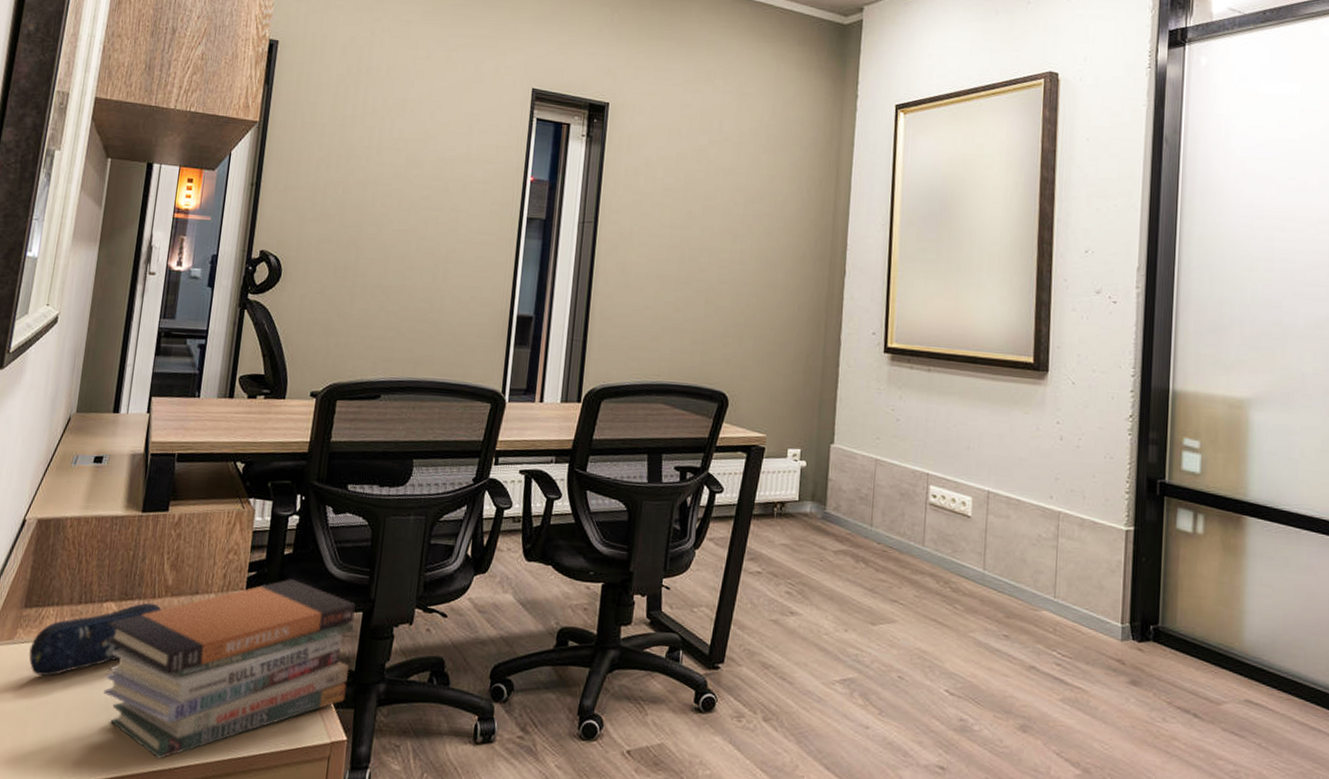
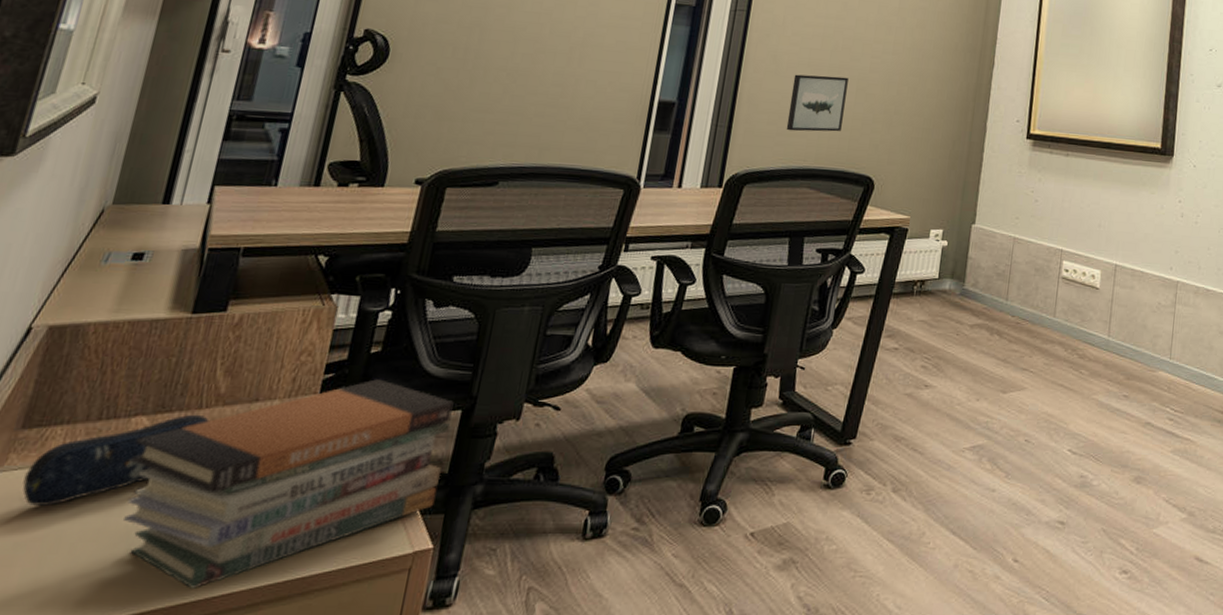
wall art: none [638,286,697,346] -> present [786,74,849,132]

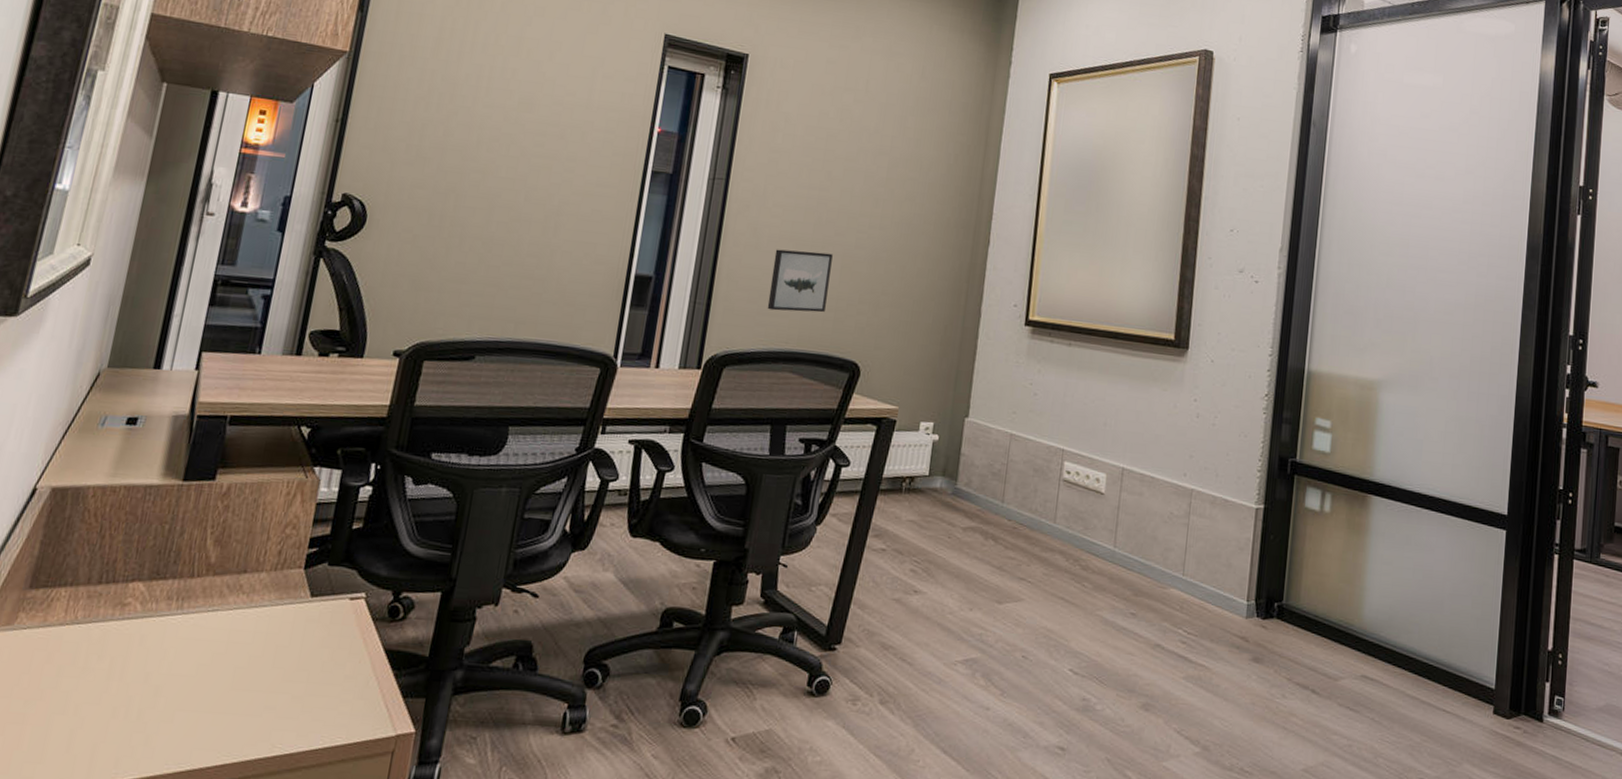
pencil case: present [22,414,211,507] -> none [31,582,203,667]
book stack: present [124,379,454,589] -> none [124,556,434,758]

